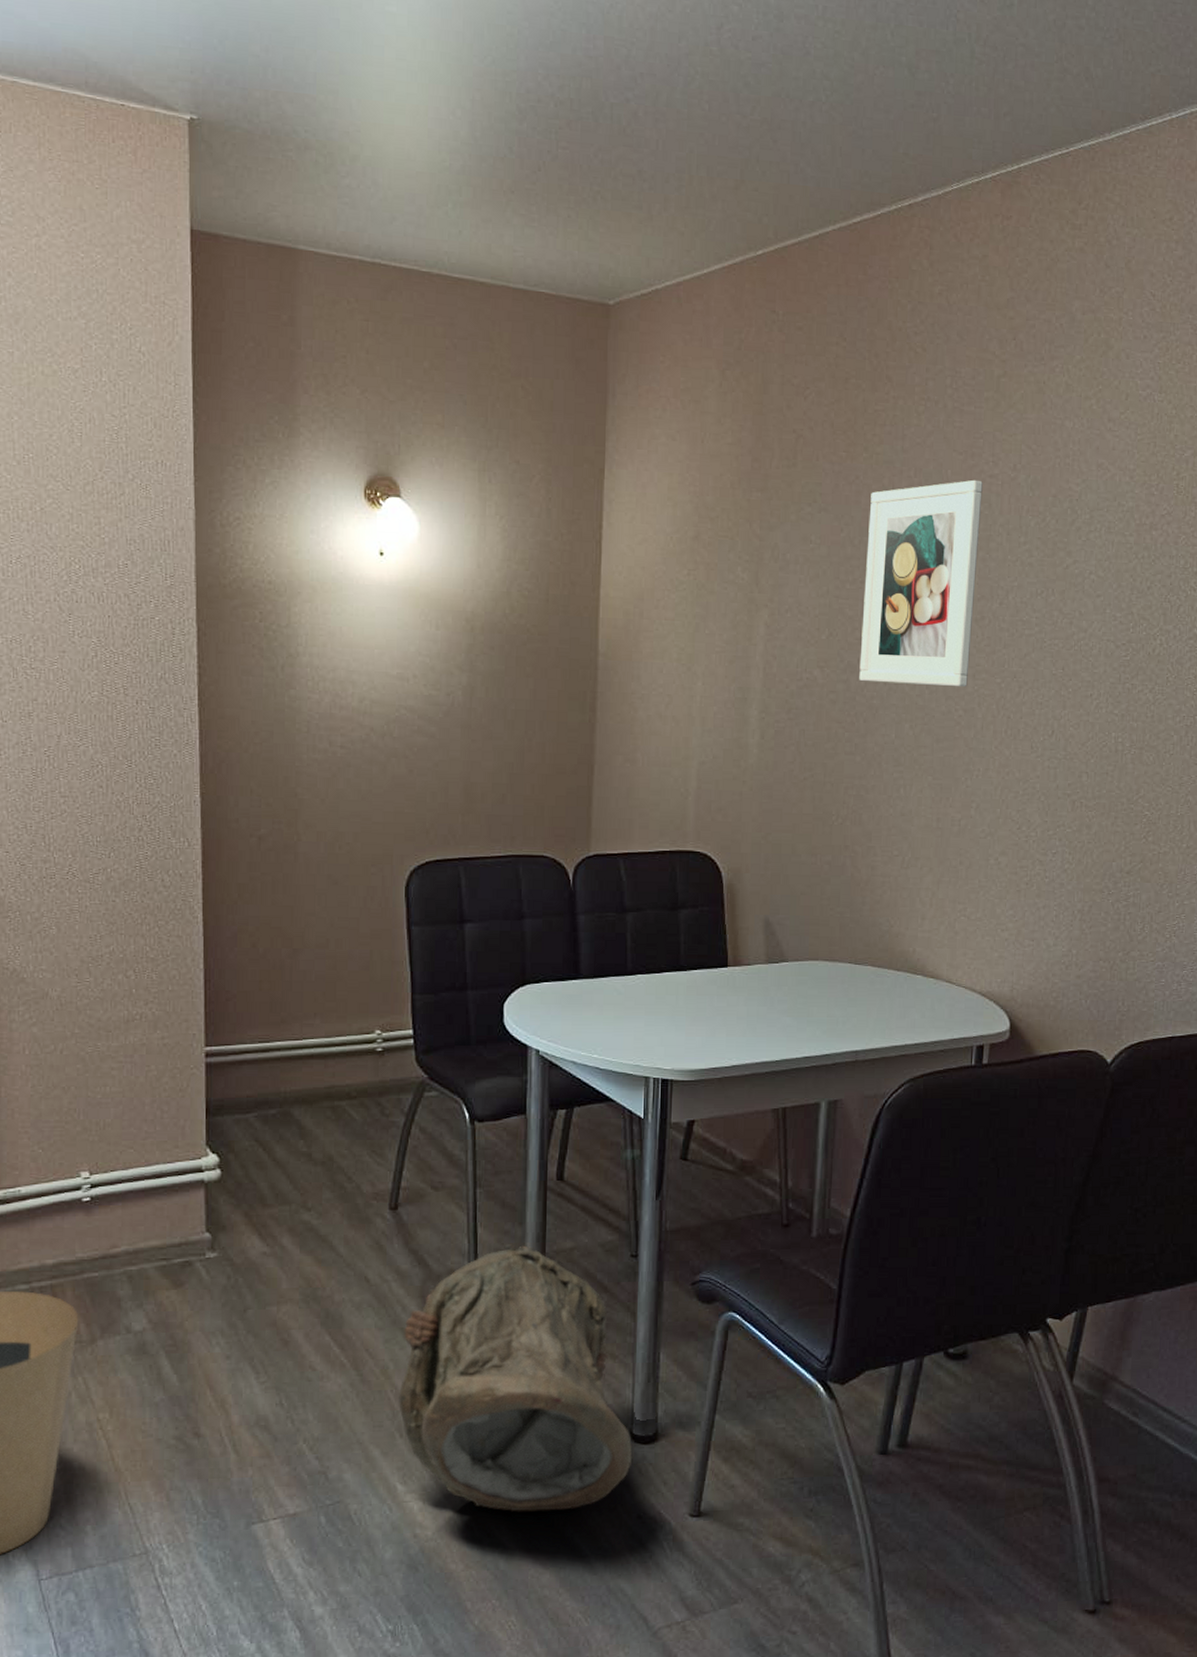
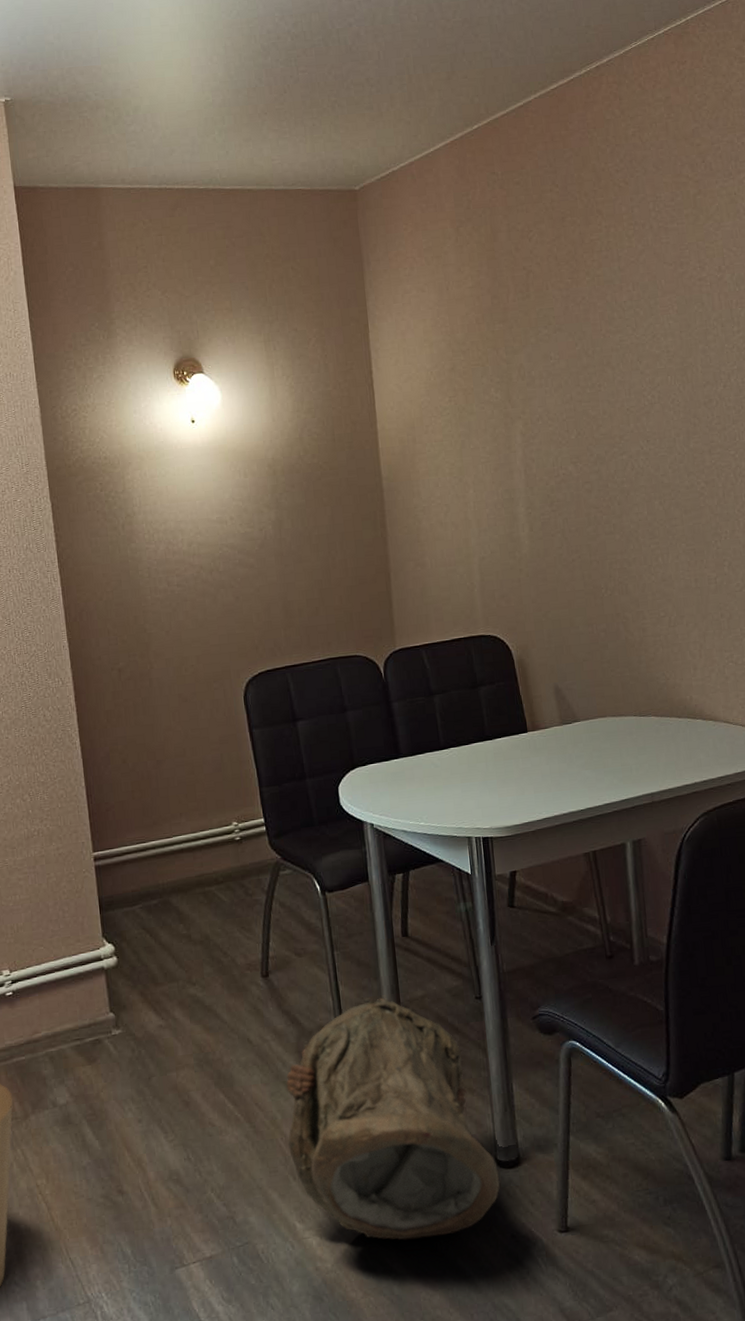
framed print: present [859,479,983,688] -> none [597,284,705,470]

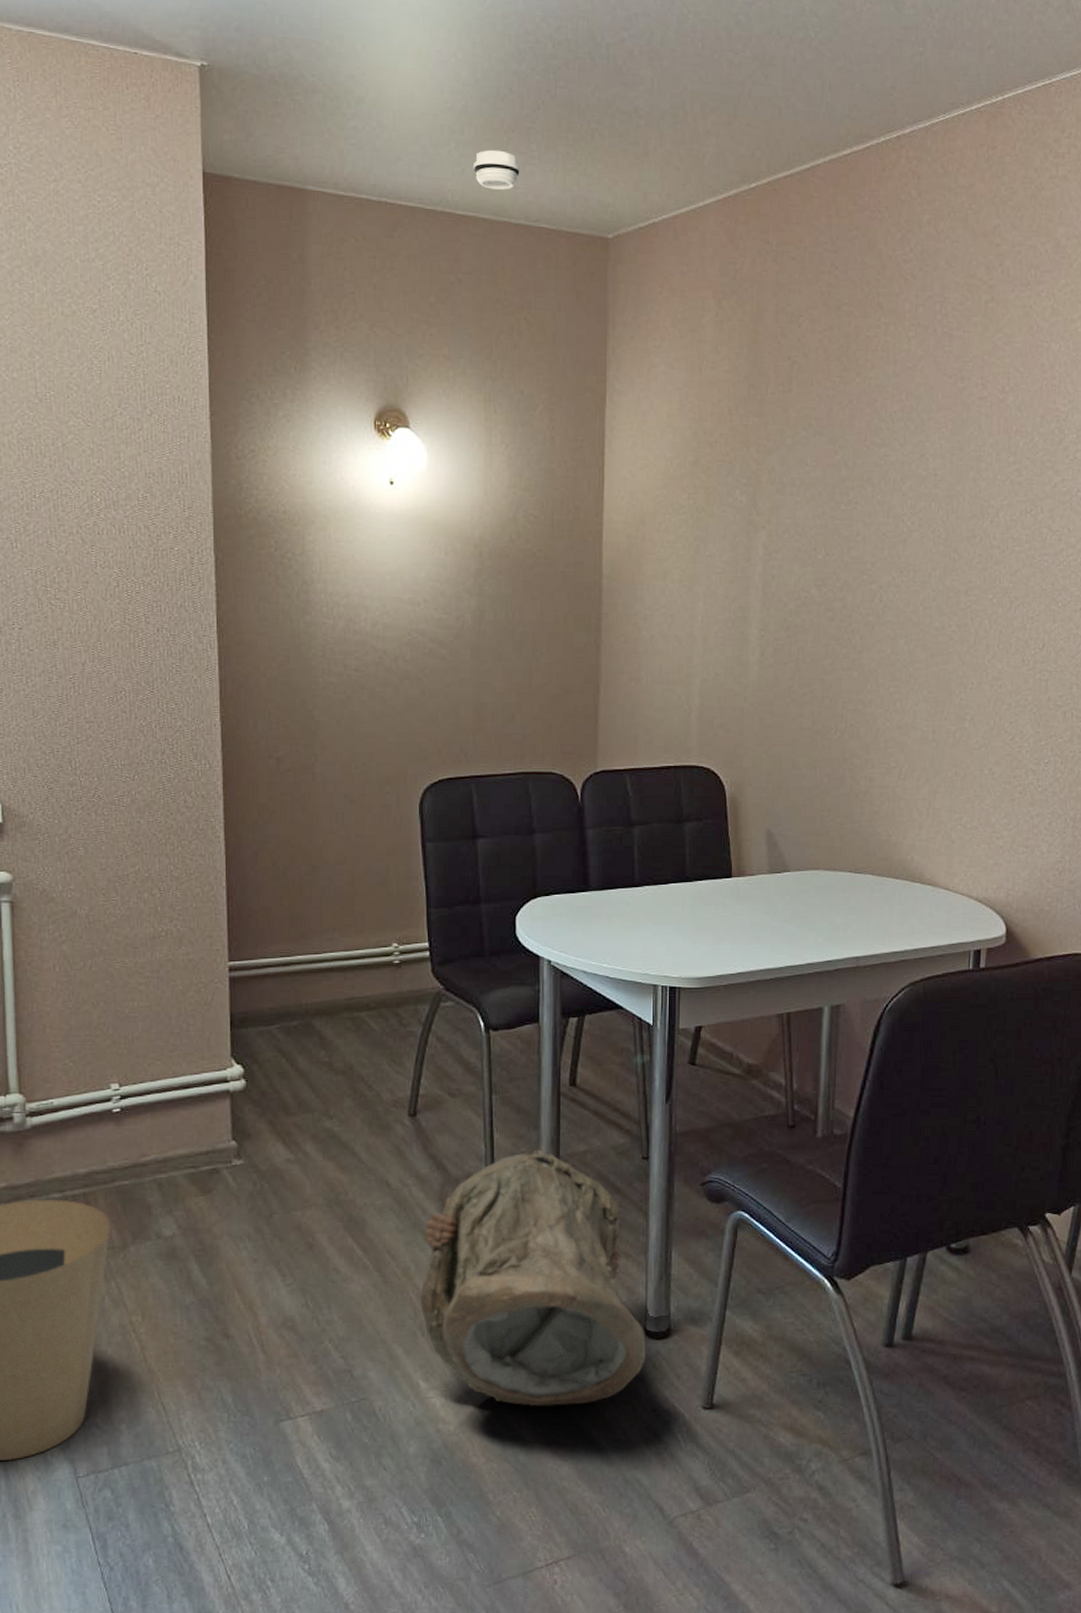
smoke detector: none [234,131,275,164] -> present [472,149,520,190]

